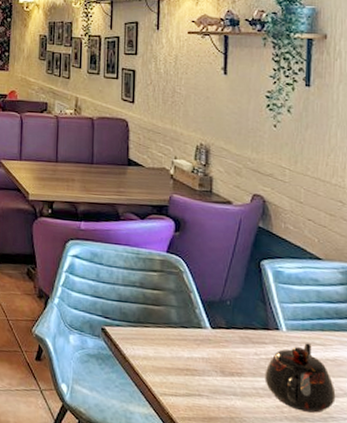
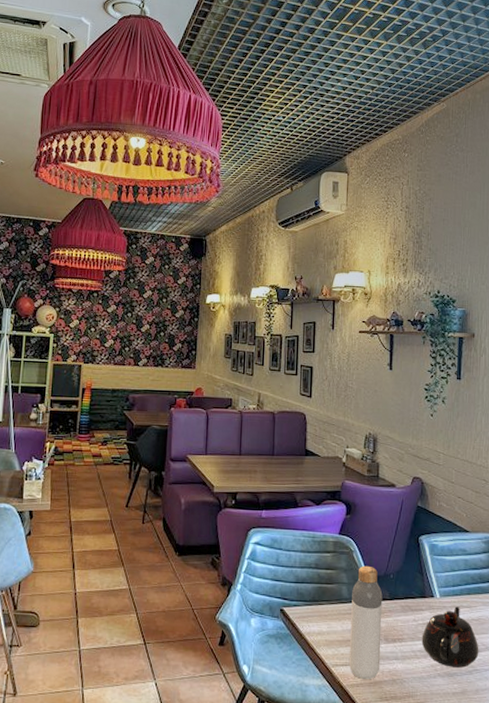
bottle: none [180,288,218,415] -> present [349,565,383,680]

